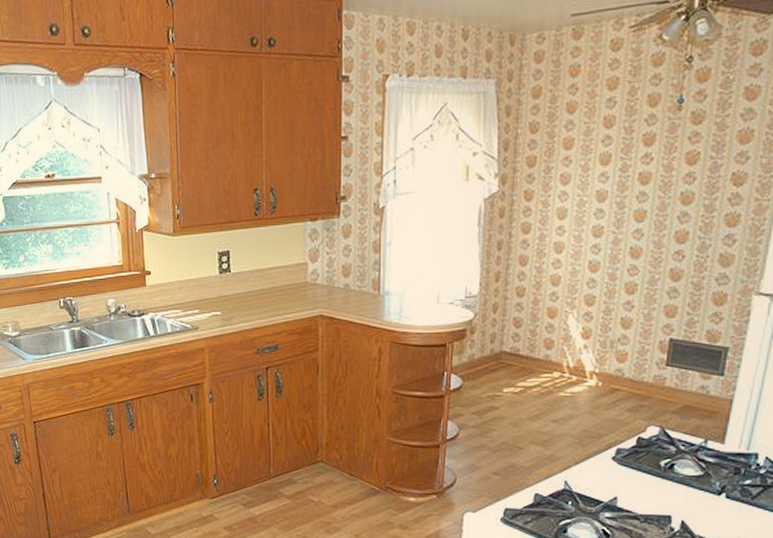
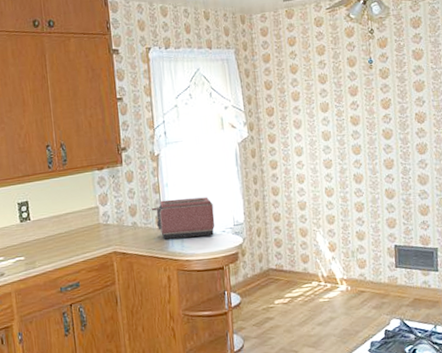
toaster: none [368,261,443,308] -> present [151,197,215,240]

